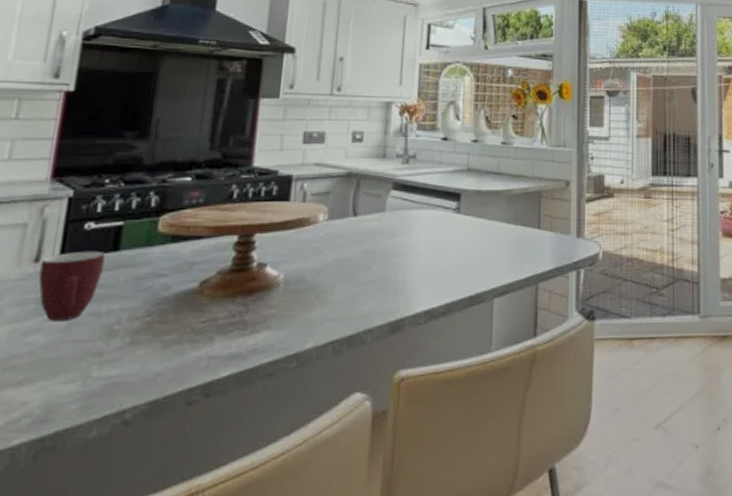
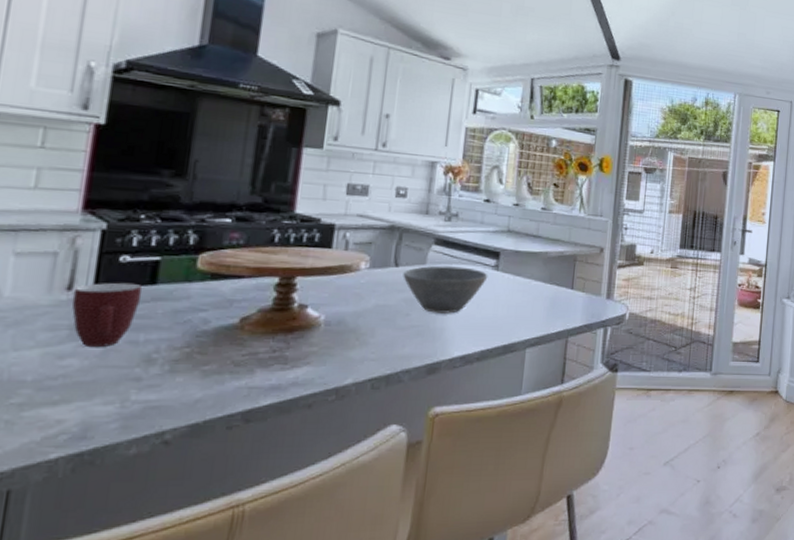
bowl: none [362,212,450,264] -> present [403,266,488,314]

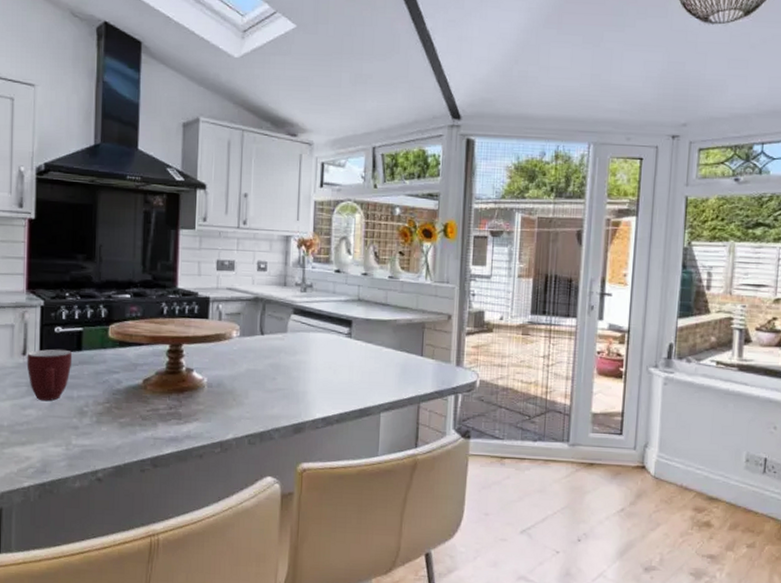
bowl: present [403,266,488,314] -> none [268,334,342,378]

